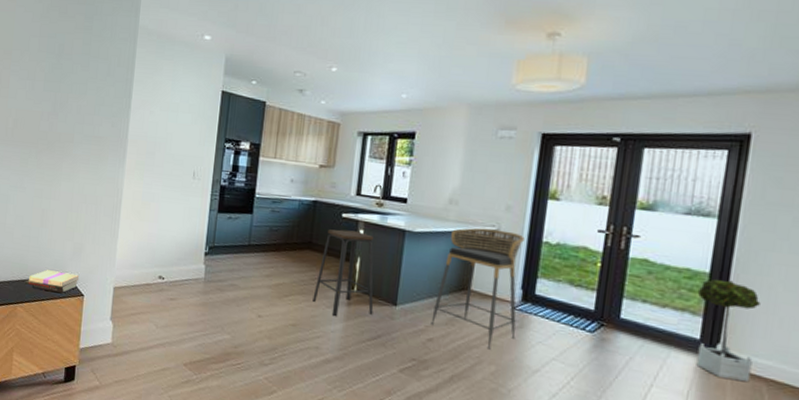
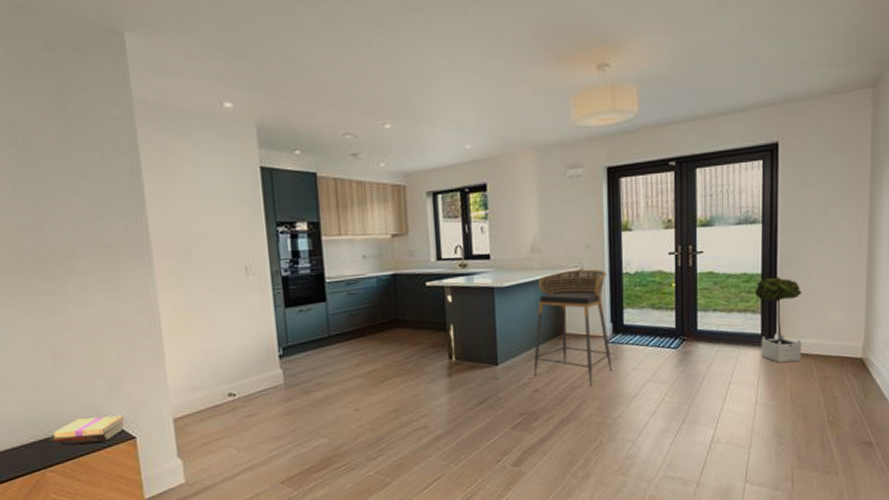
bar stool: present [312,229,374,317] -> none [410,298,476,391]

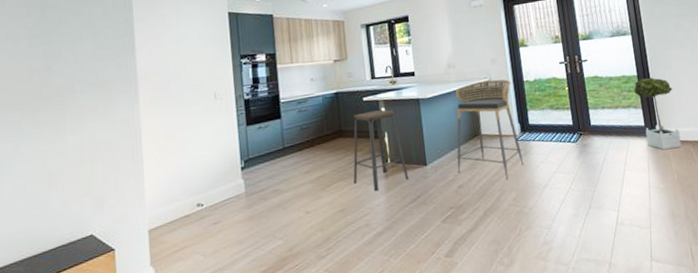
books: present [48,415,125,445] -> none [37,229,106,261]
bar stool: none [410,298,476,391] -> present [353,110,409,192]

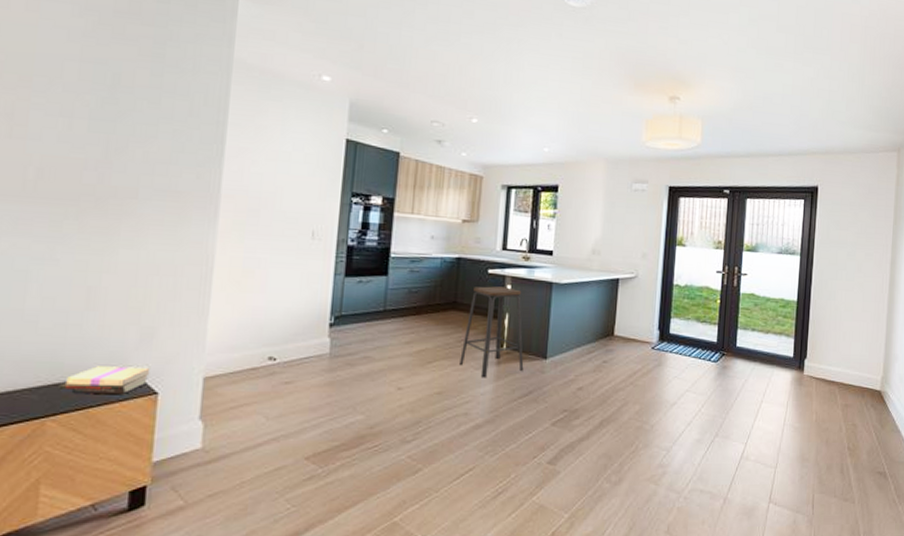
books: none [37,229,106,261] -> present [58,366,151,395]
bar stool: present [456,79,524,180] -> none [580,275,659,390]
potted tree: present [633,77,682,151] -> none [789,305,831,388]

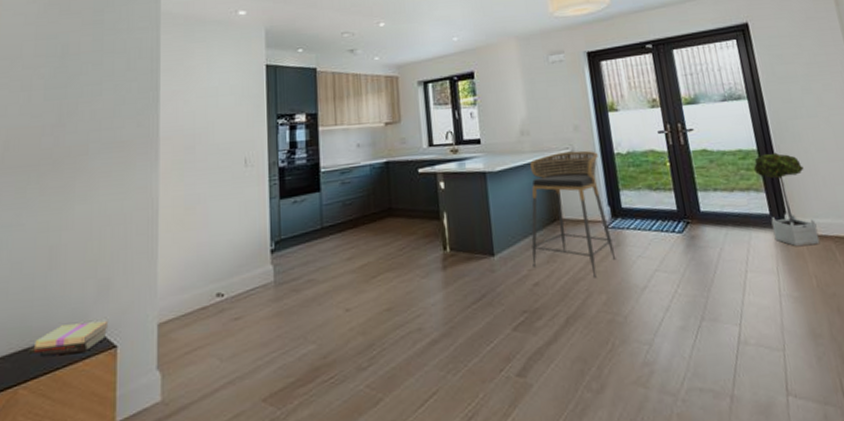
bar stool: present [459,286,524,378] -> none [404,184,472,287]
bar stool: none [580,275,659,390] -> present [530,150,616,278]
potted tree: none [789,305,831,388] -> present [753,152,820,247]

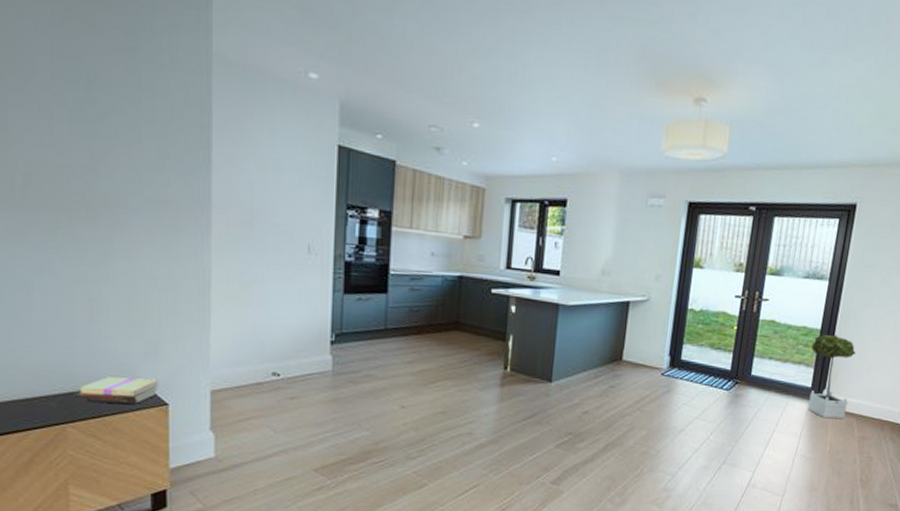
bar stool: present [530,150,616,278] -> none [586,298,672,416]

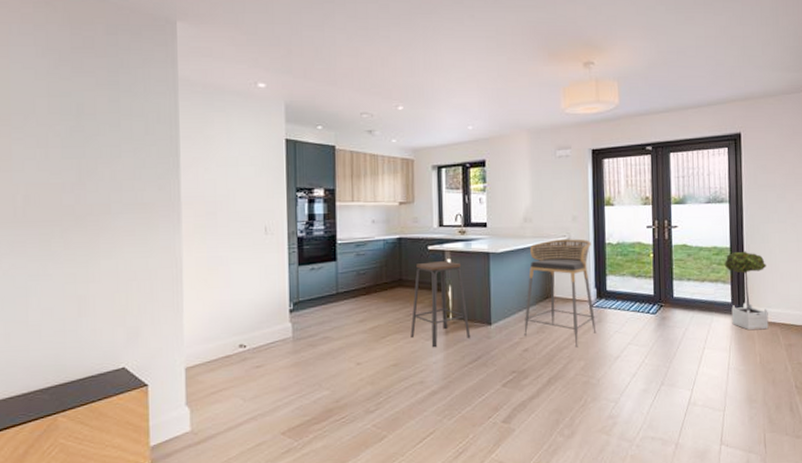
books: present [74,376,159,405] -> none [64,363,139,391]
bar stool: none [463,306,528,400] -> present [410,261,471,348]
bar stool: none [586,298,672,416] -> present [524,239,597,348]

